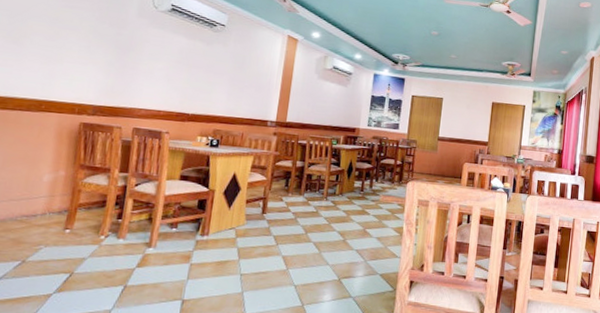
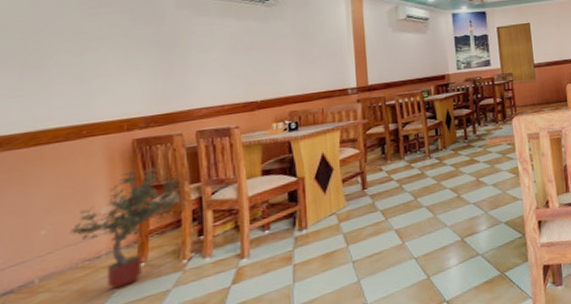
potted tree: none [17,149,113,246] -> present [71,167,182,289]

